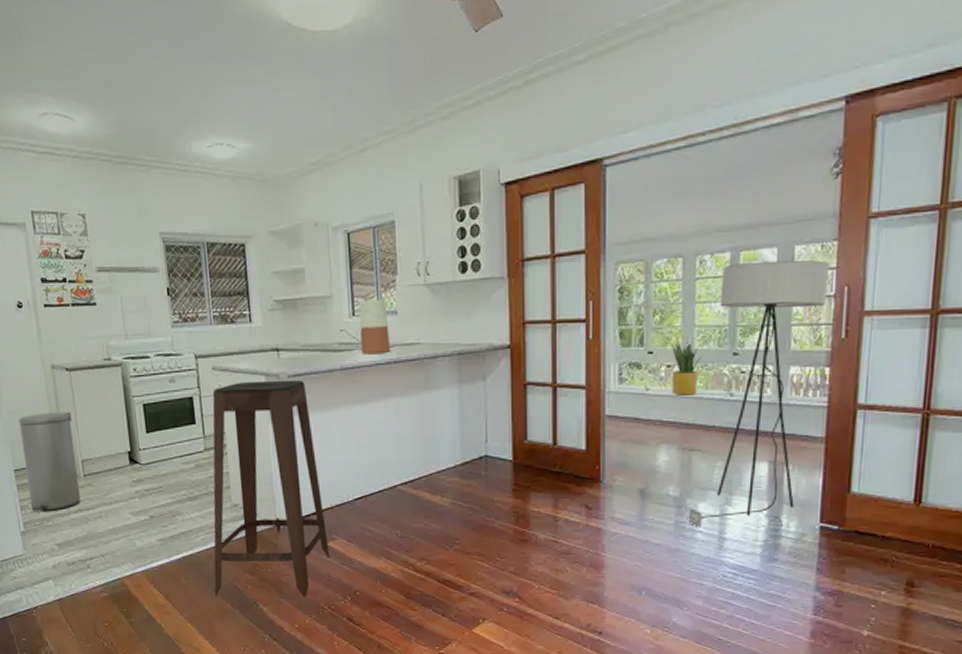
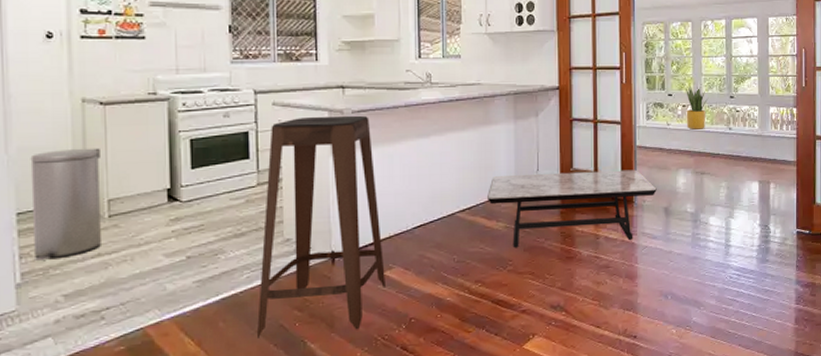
vase: present [359,300,390,355] -> none [425,45,453,93]
coffee table: none [431,443,630,527] -> present [487,169,657,248]
floor lamp: present [686,259,829,527] -> none [701,27,792,237]

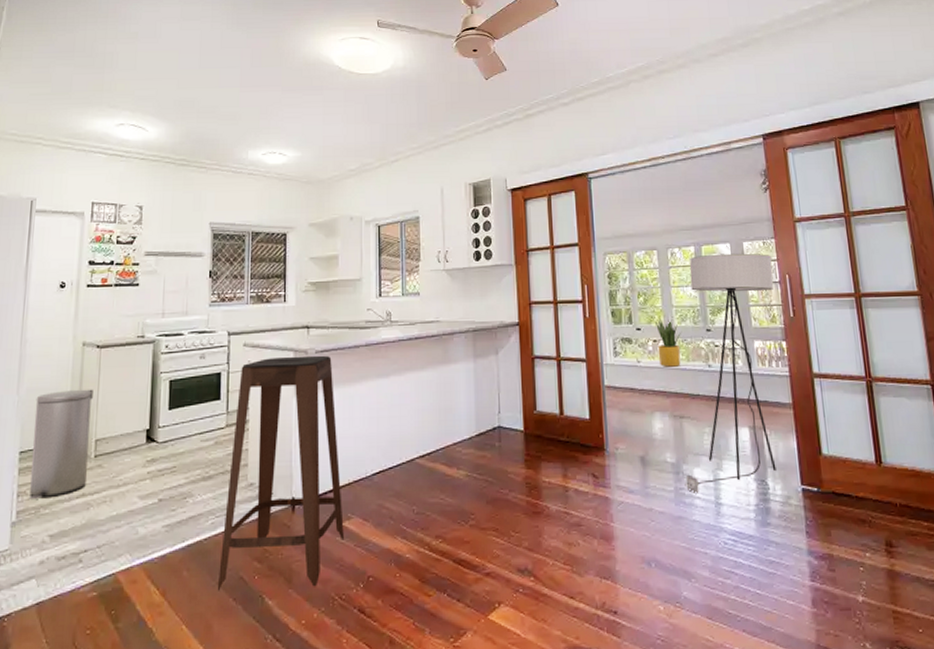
coffee table: present [487,169,657,248] -> none [447,412,630,500]
floor lamp: none [701,27,792,237] -> present [684,253,776,493]

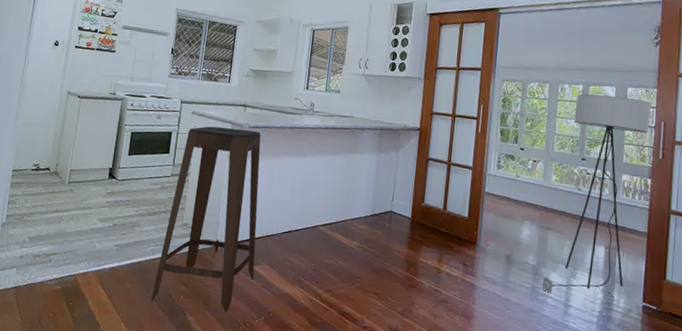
pedal bin: present [28,389,93,499] -> none [16,127,72,209]
planter: present [654,318,682,367] -> none [535,143,560,186]

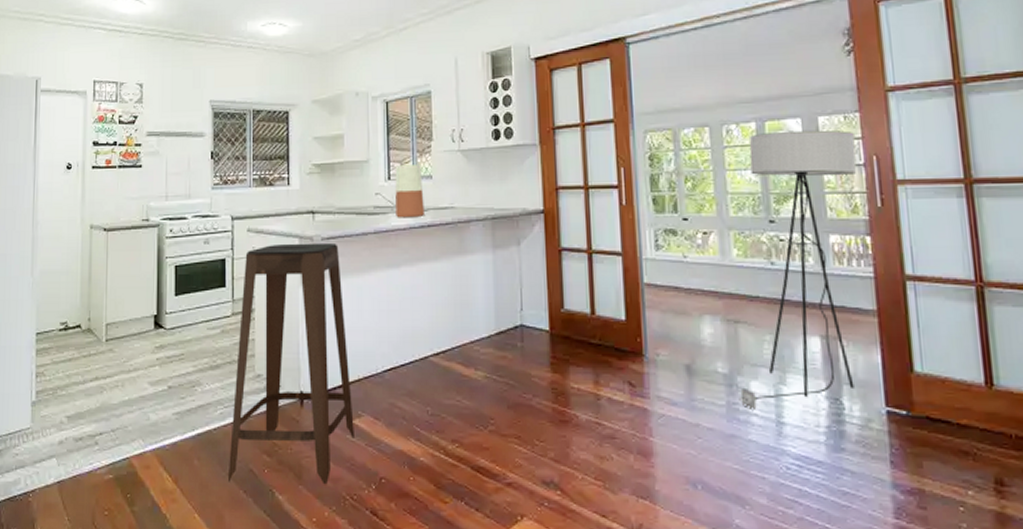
vase: none [308,79,333,121] -> present [395,165,424,218]

